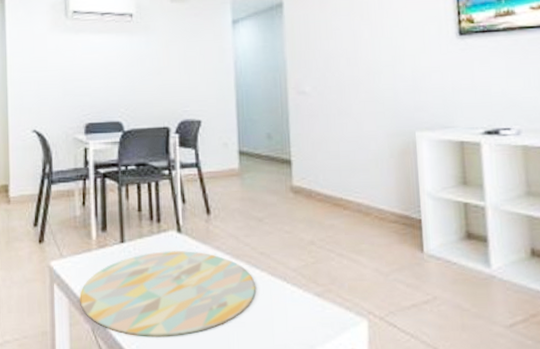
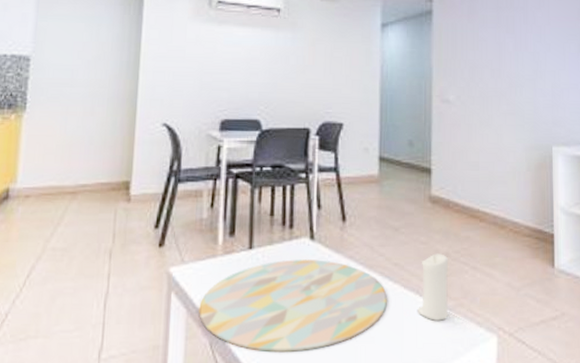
candle: none [285,242,317,306] -> present [417,253,449,321]

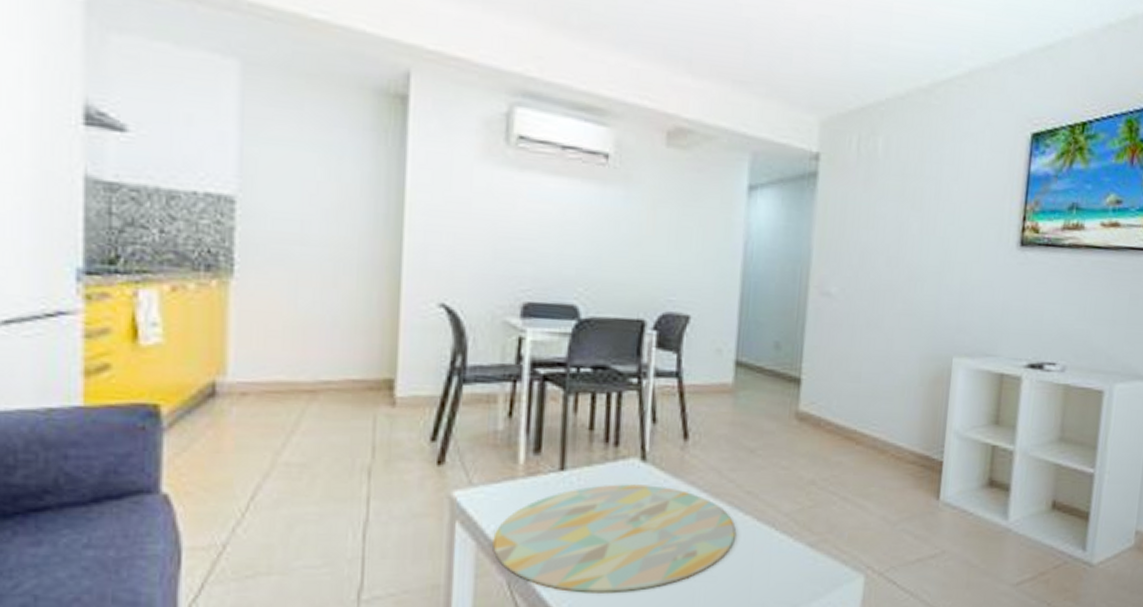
candle: present [417,253,449,321] -> none [771,481,815,558]

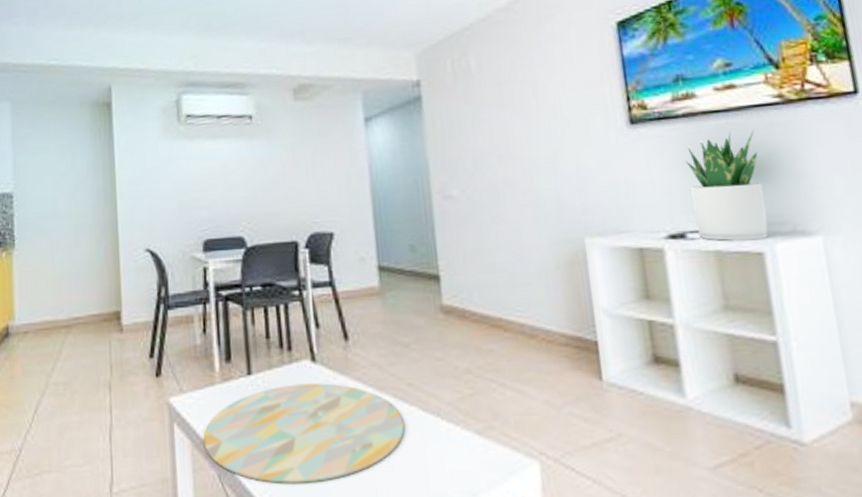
planter: none [1054,270,1124,379] -> present [686,129,769,241]

